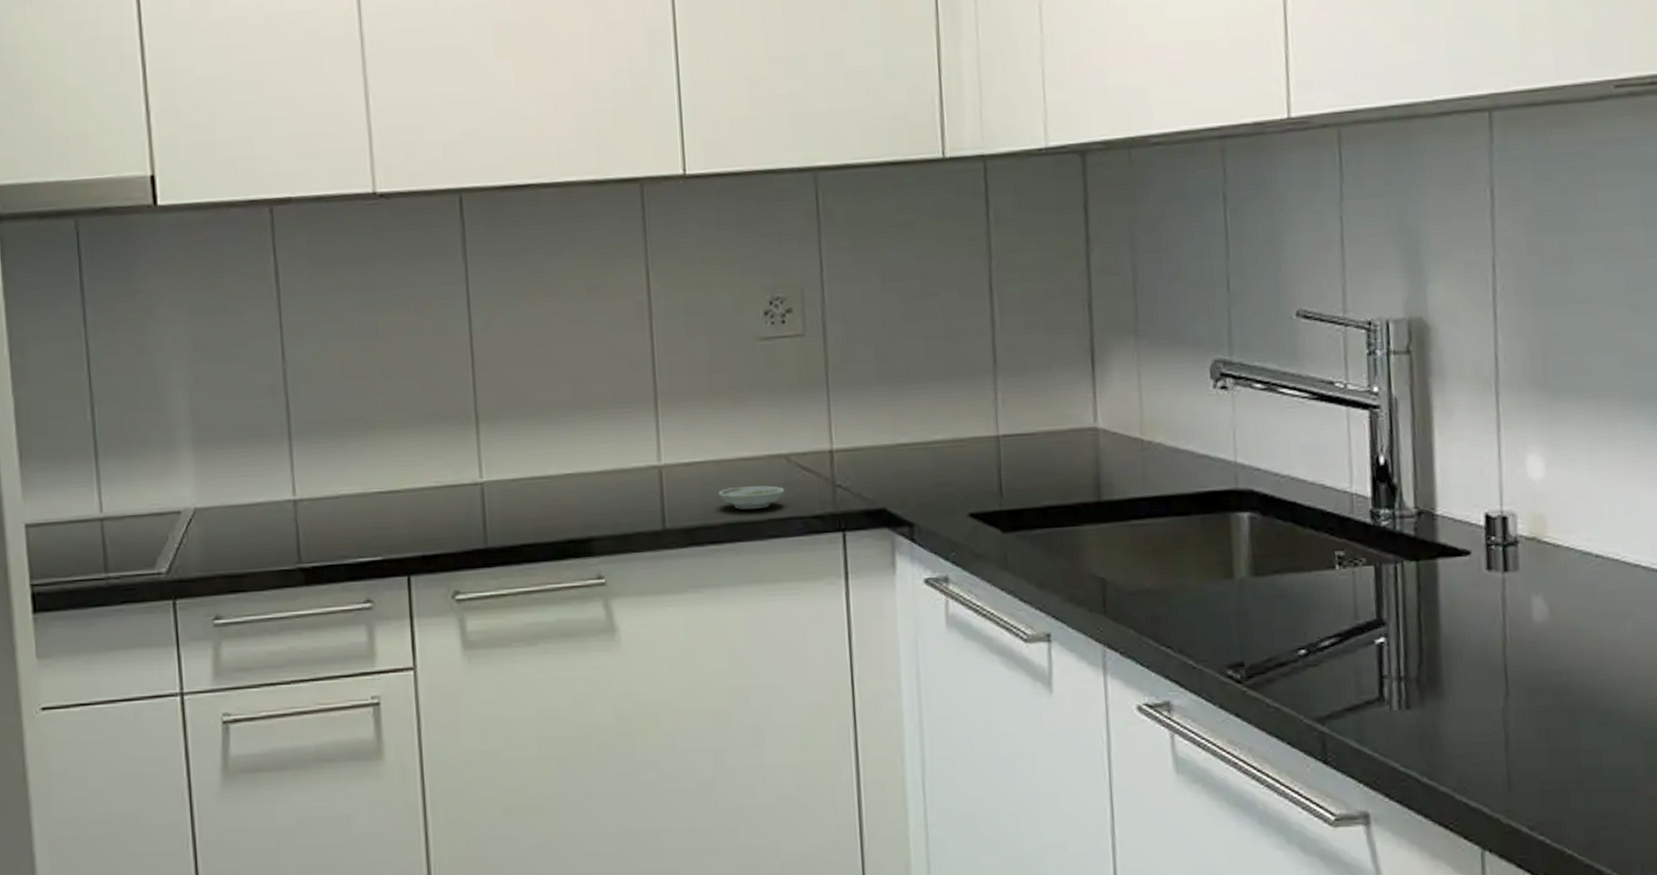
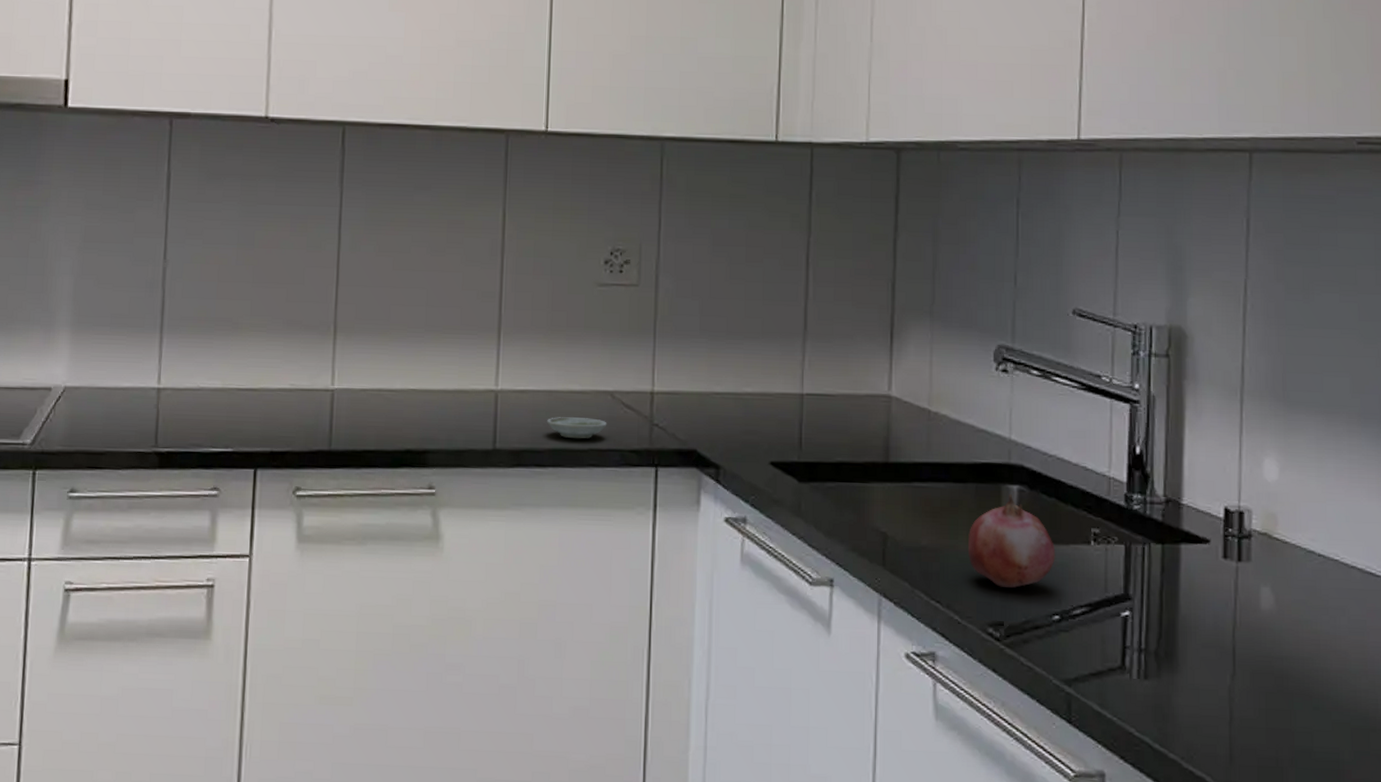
fruit: none [1196,522,1297,625] -> present [967,493,1056,588]

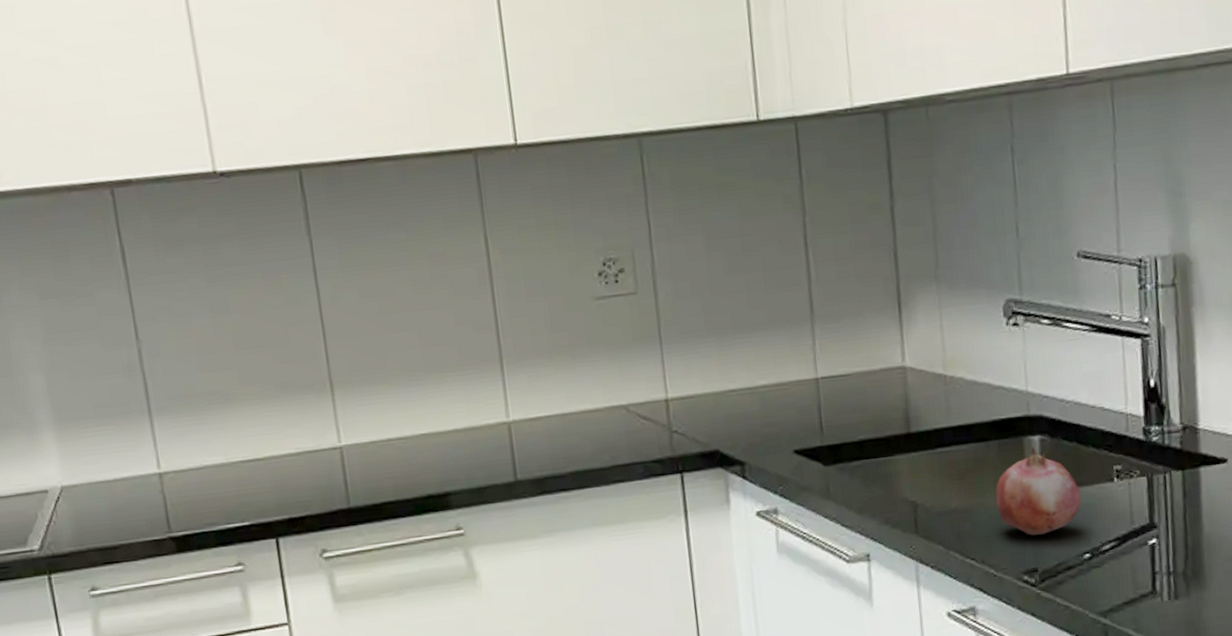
saucer: present [546,417,607,439] -> none [564,435,626,458]

